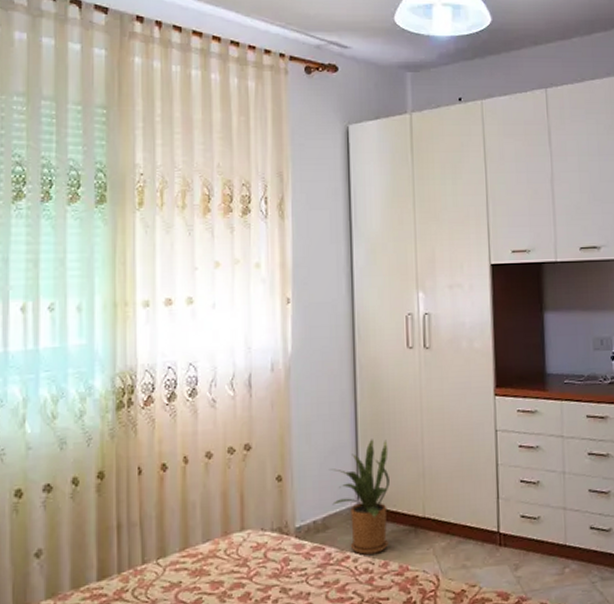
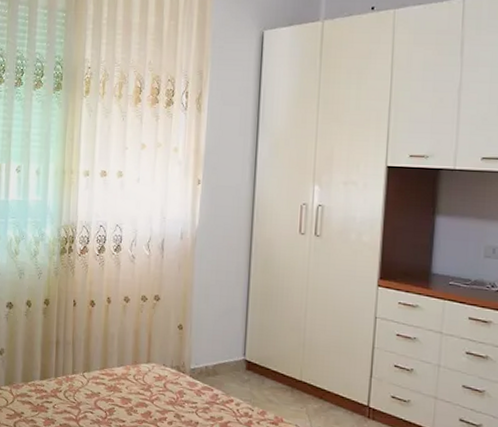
house plant: present [330,439,390,555] -> none [222,307,275,403]

